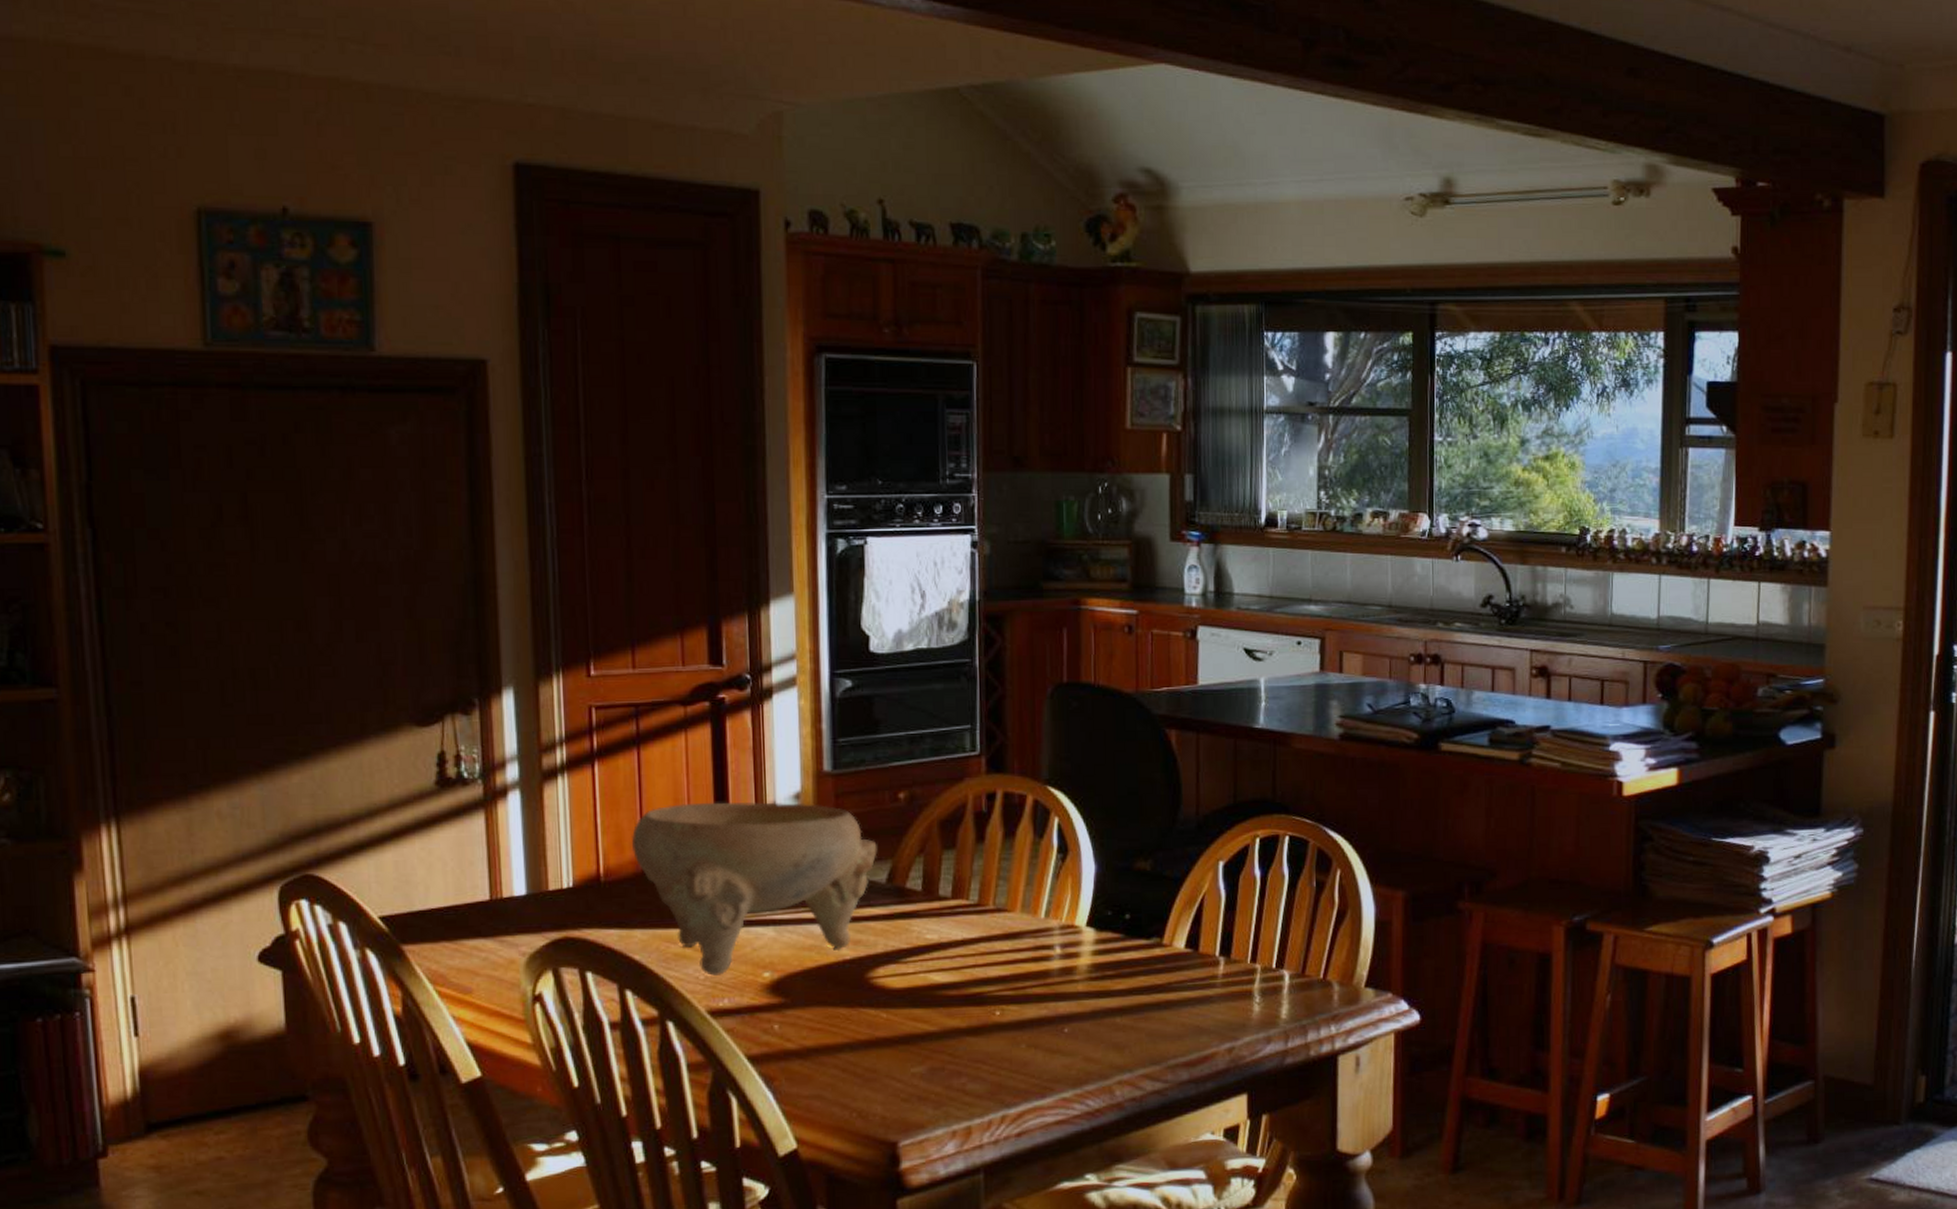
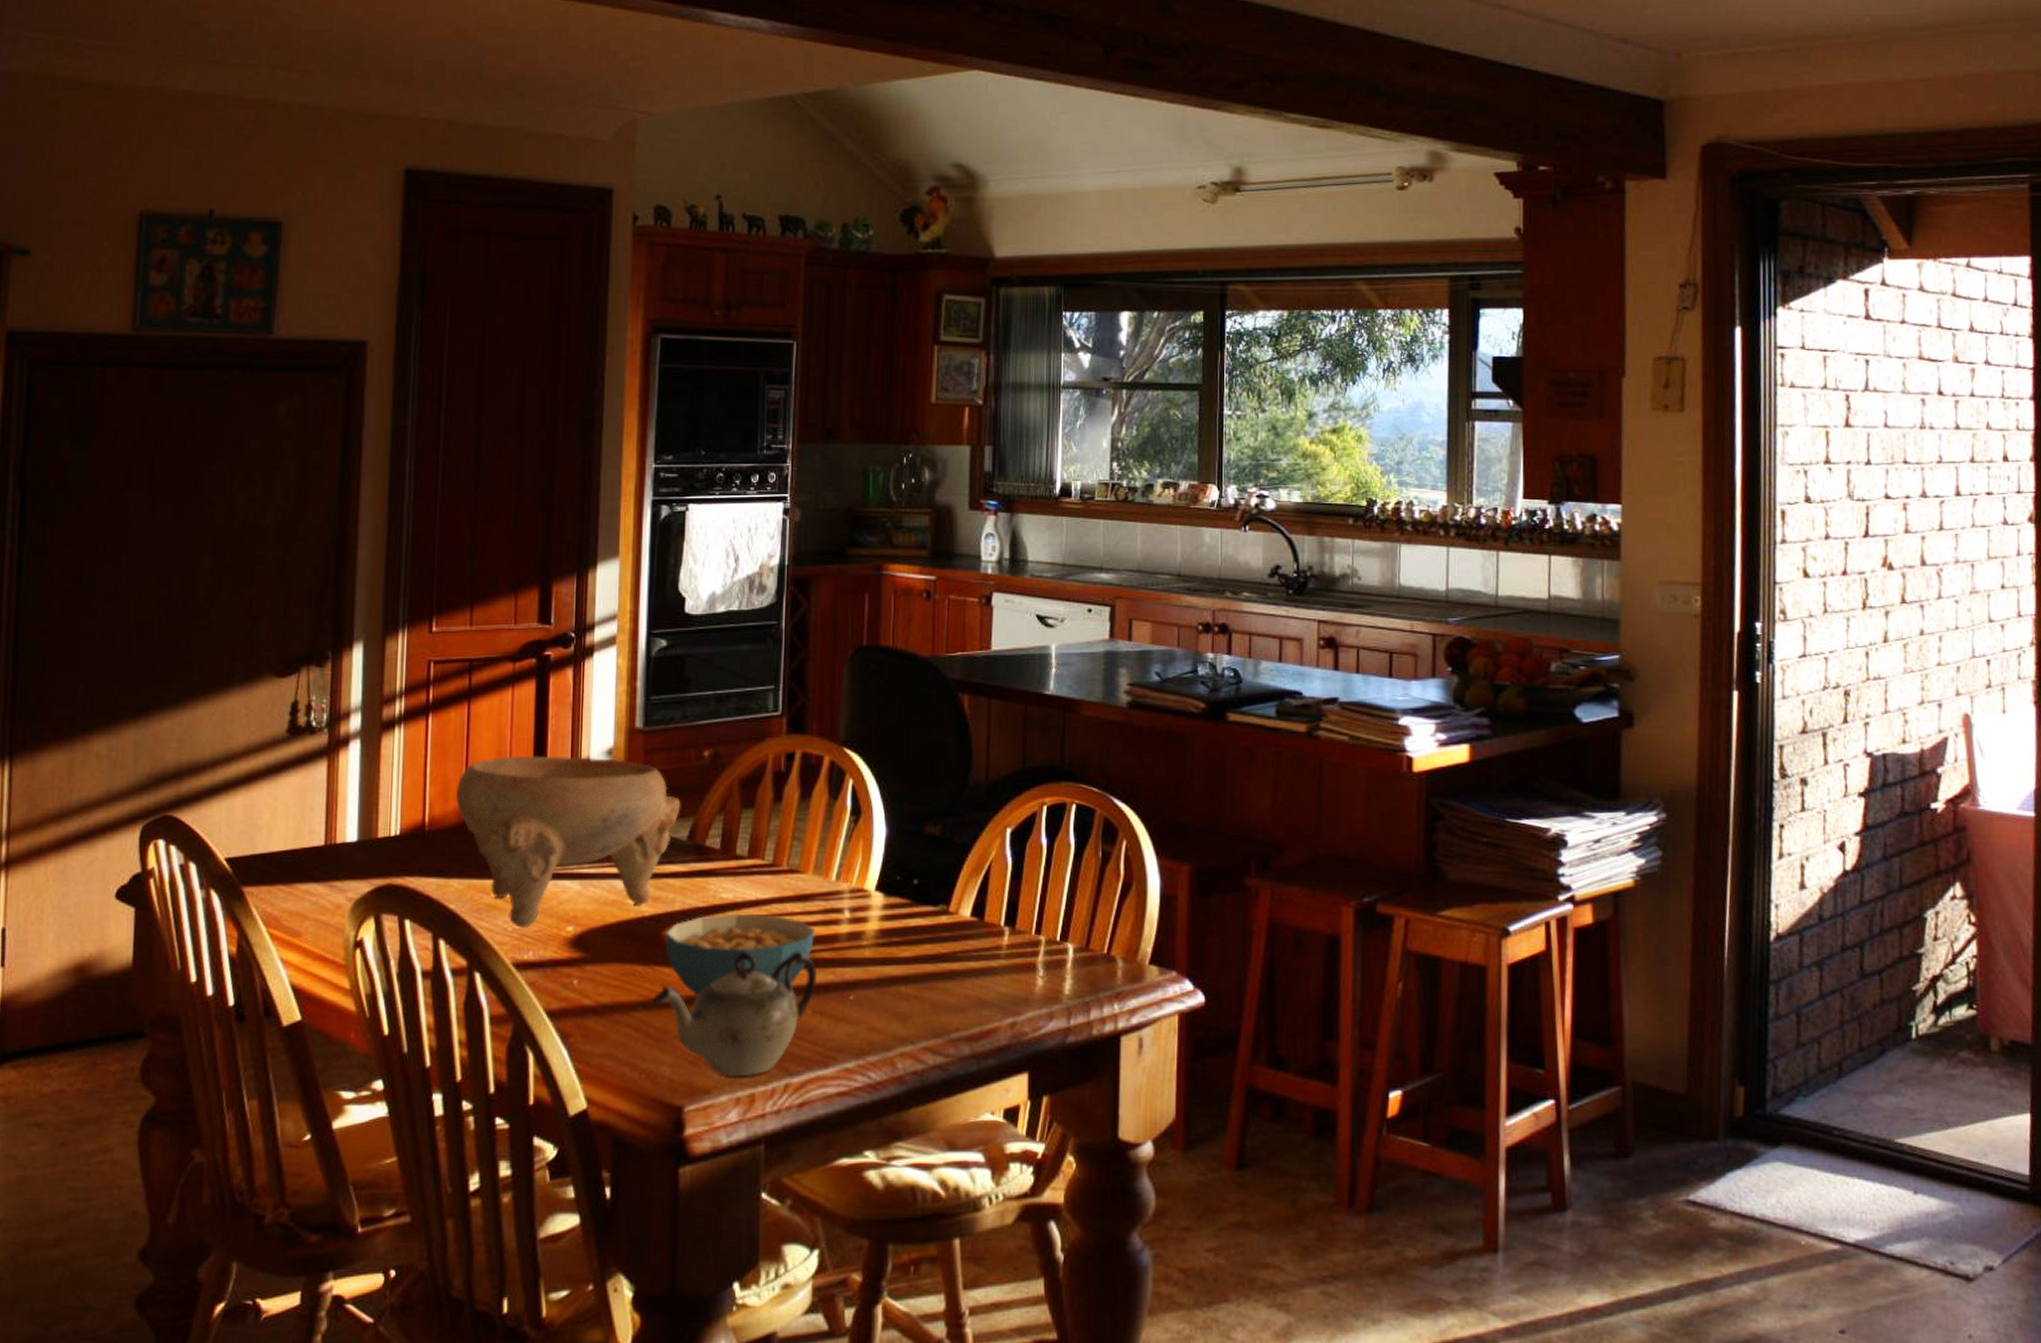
teapot: none [860,989,1029,1111] -> present [653,952,816,1076]
cereal bowl: none [869,953,1026,1035] -> present [665,913,816,996]

